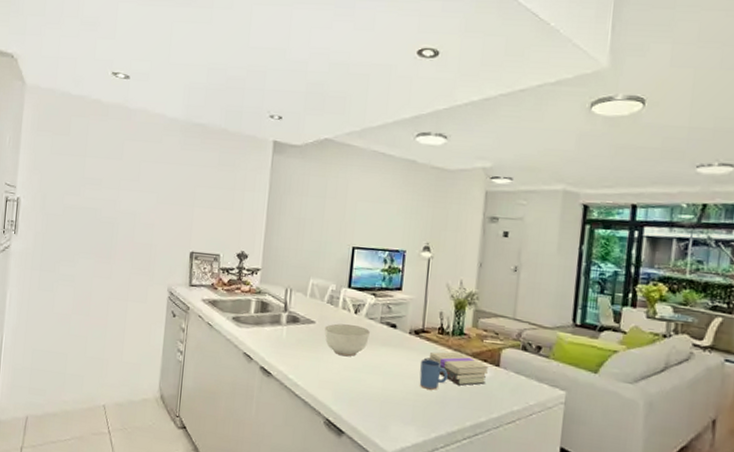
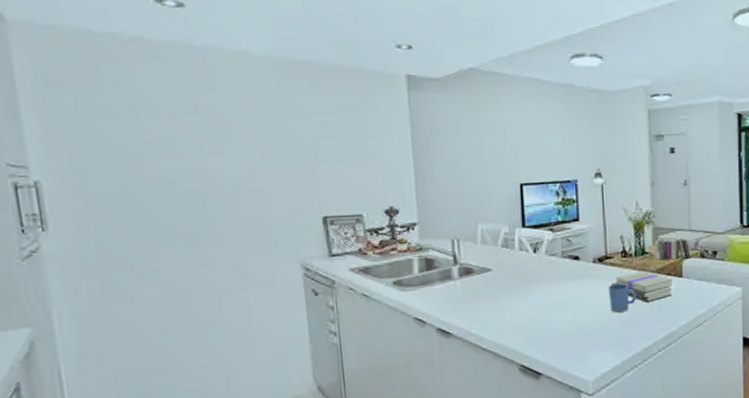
bowl: present [324,323,370,357] -> none [504,265,553,299]
books: none [472,321,512,349] -> present [654,237,691,261]

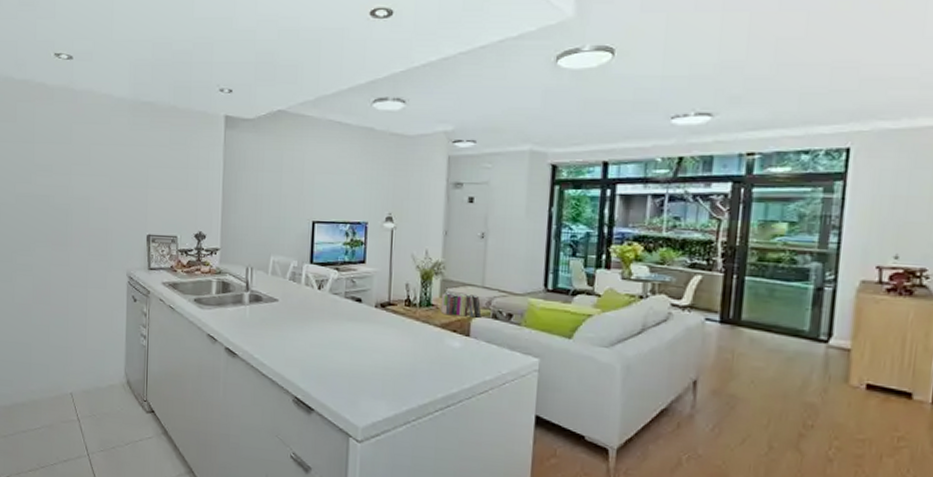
mug: present [608,283,636,313] -> none [387,332,417,363]
books: present [611,271,672,303] -> none [392,323,458,357]

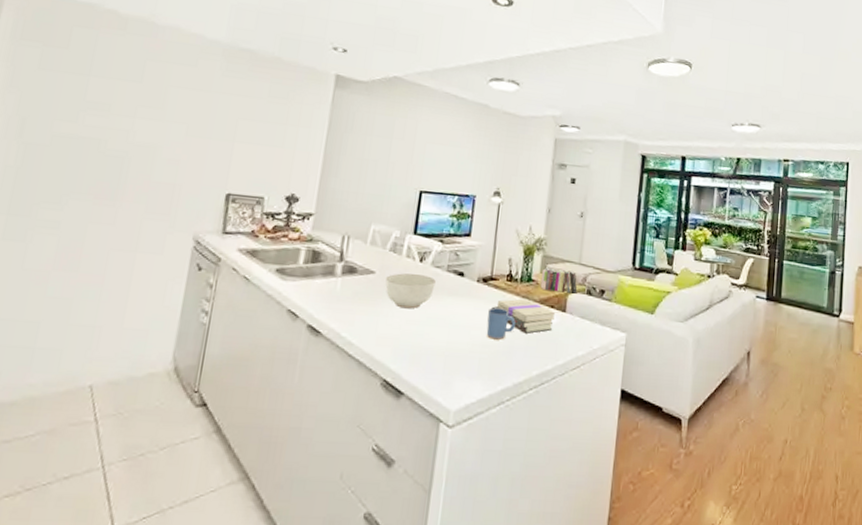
bowl: none [288,300,335,334] -> present [385,273,436,309]
mug: none [387,332,417,363] -> present [486,307,516,340]
books: none [392,323,458,357] -> present [492,298,555,334]

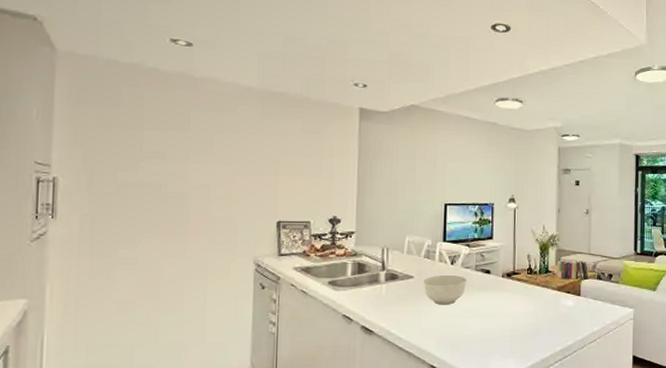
mug: present [486,307,516,340] -> none [513,297,538,324]
books: present [492,298,555,334] -> none [517,288,571,316]

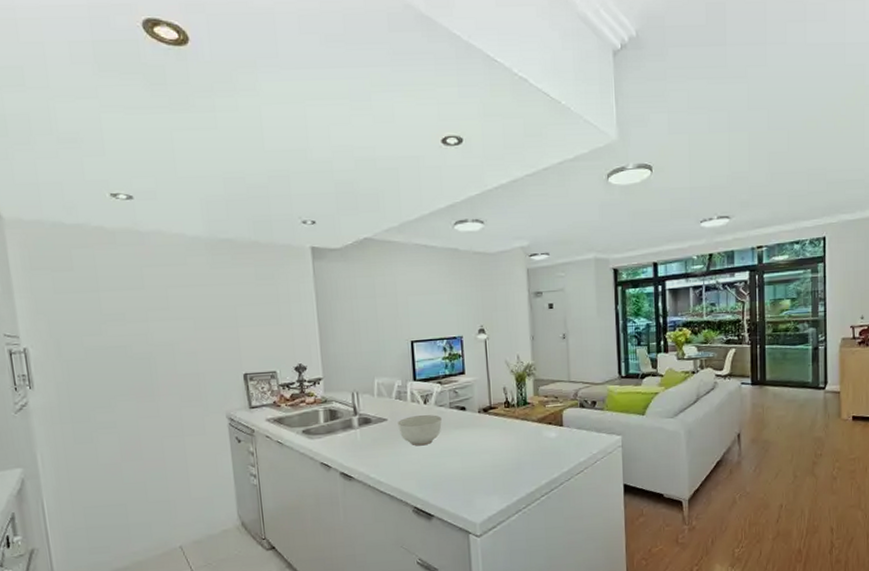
books: present [556,259,589,279] -> none [535,388,571,411]

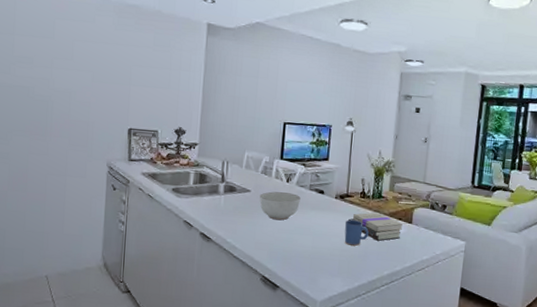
mug: none [492,432,519,460] -> present [344,219,369,246]
books: none [496,420,554,450] -> present [348,212,403,241]

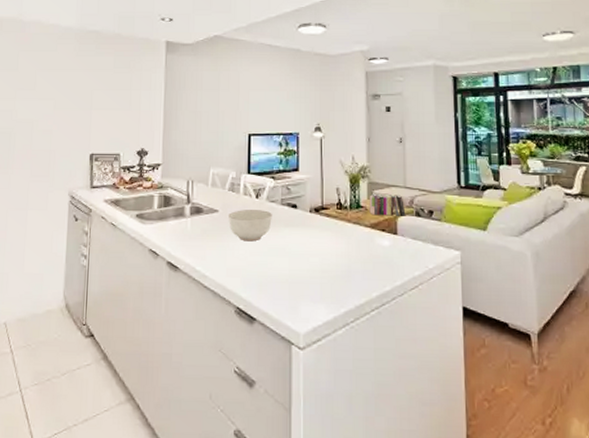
mug: present [344,219,369,246] -> none [322,235,350,265]
books: present [348,212,403,241] -> none [326,225,387,257]
books: none [389,186,422,208] -> present [369,193,406,216]

